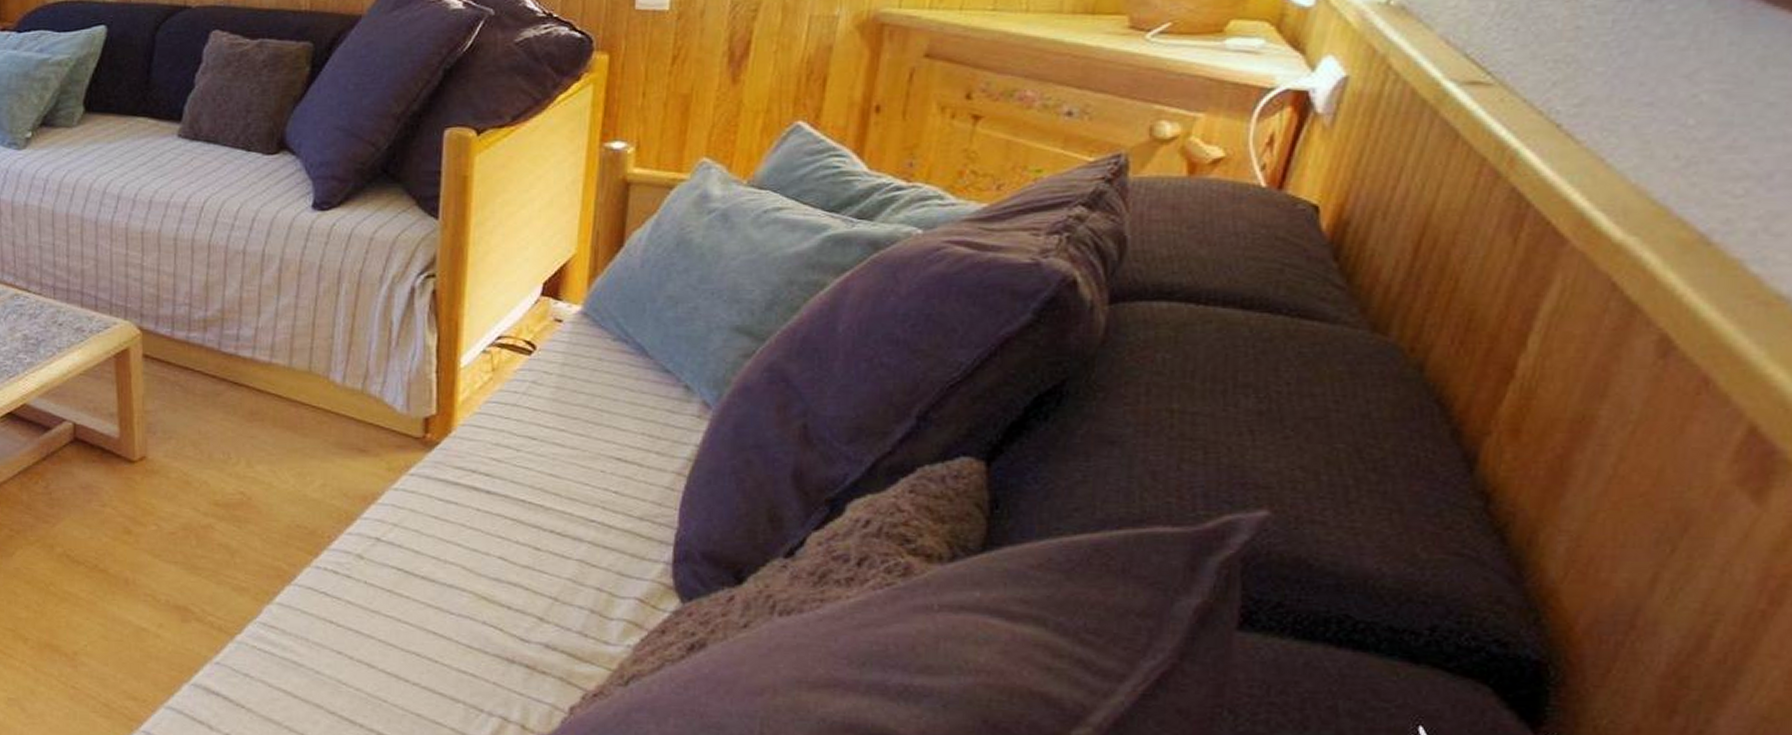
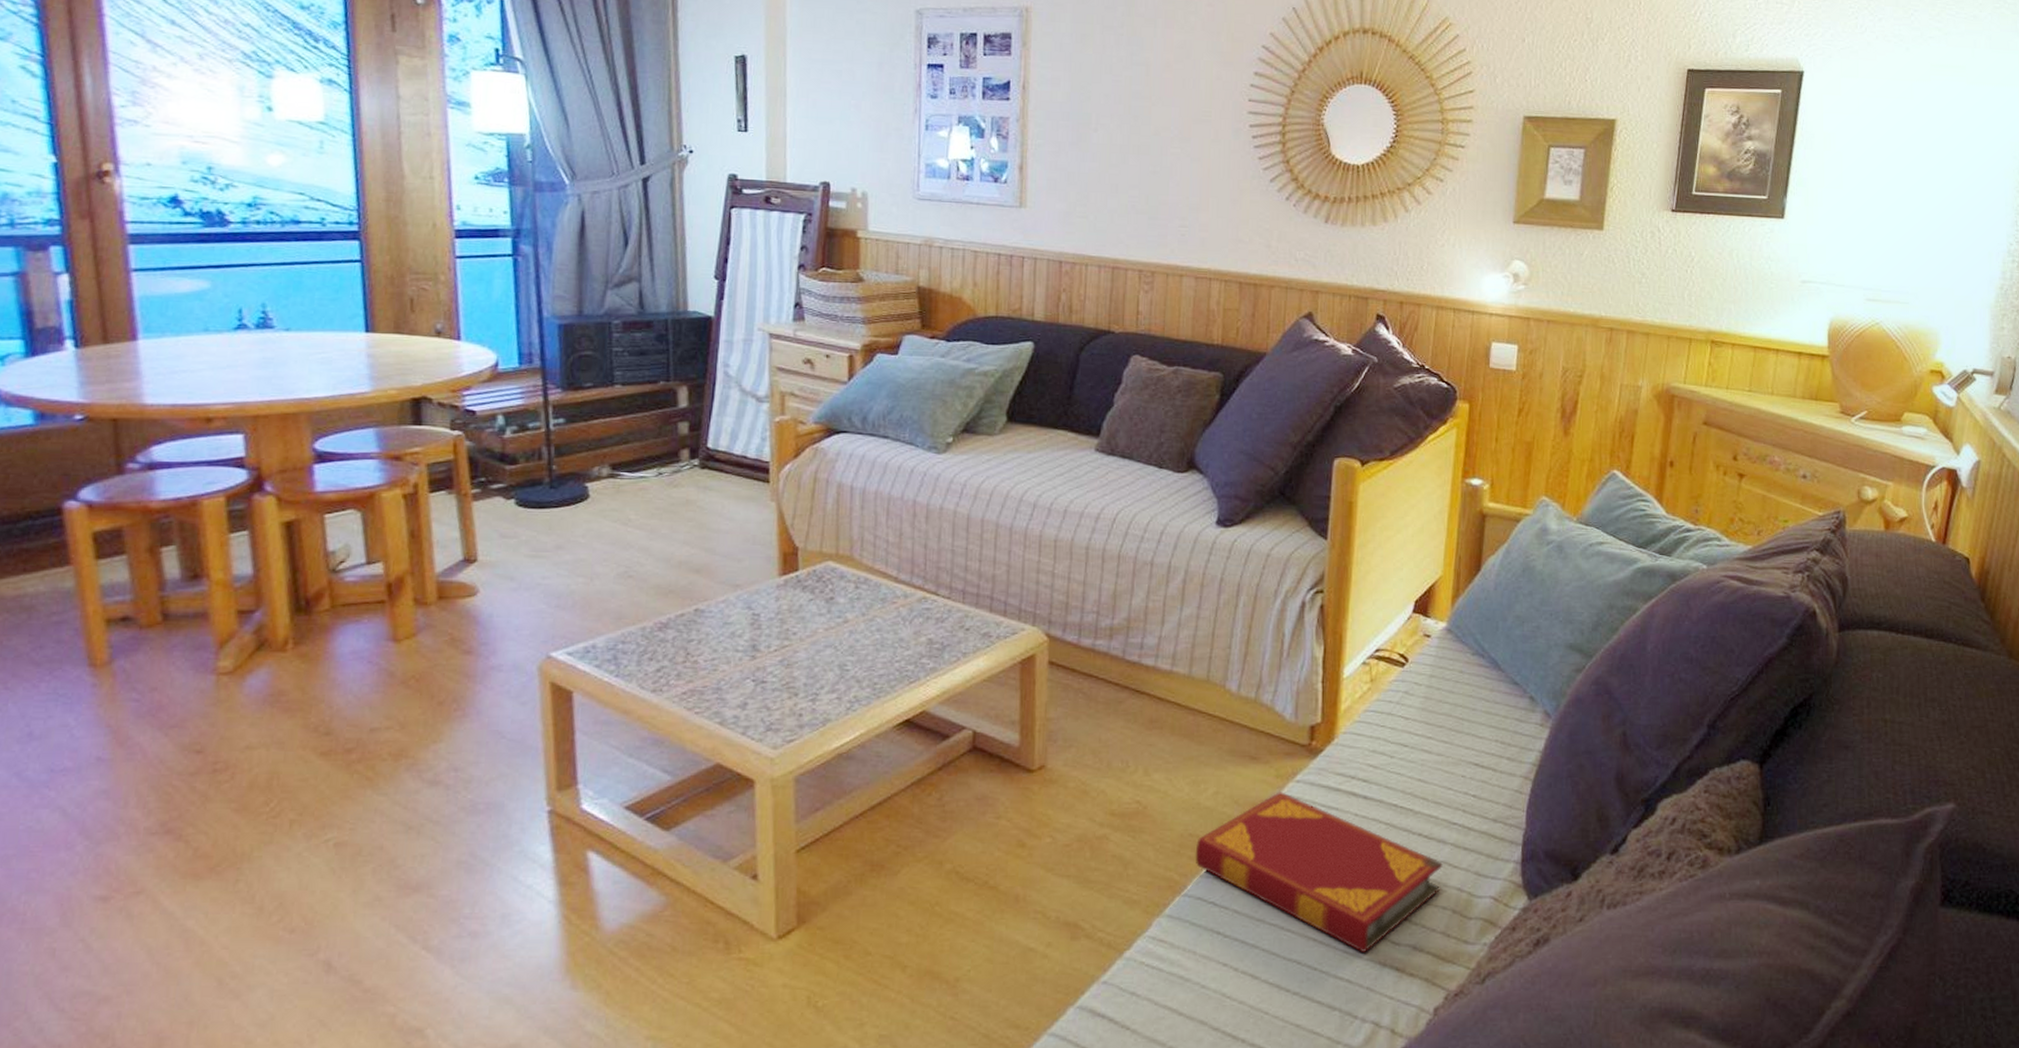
hardback book: none [303,485,579,649] -> present [1195,792,1443,954]

